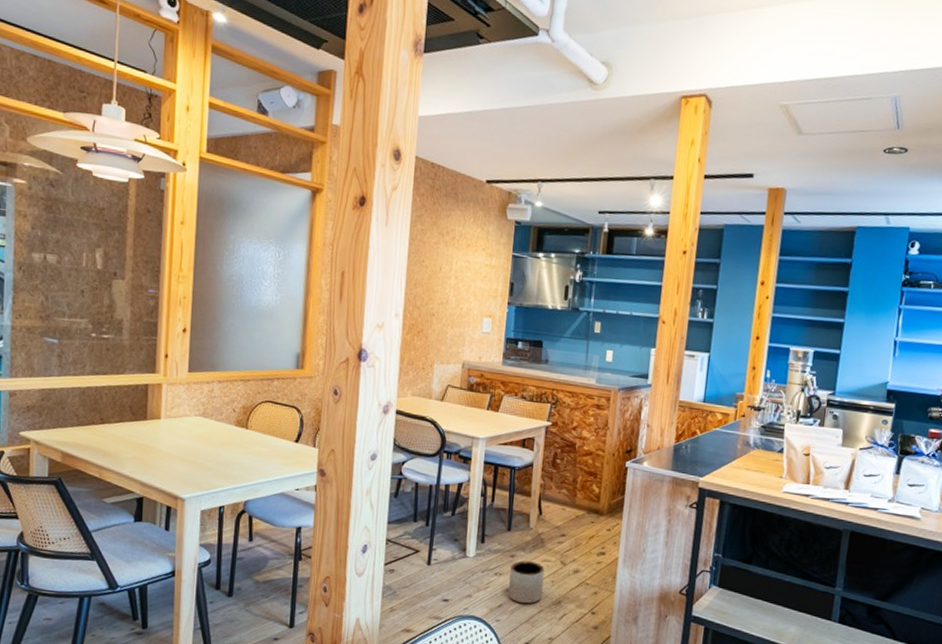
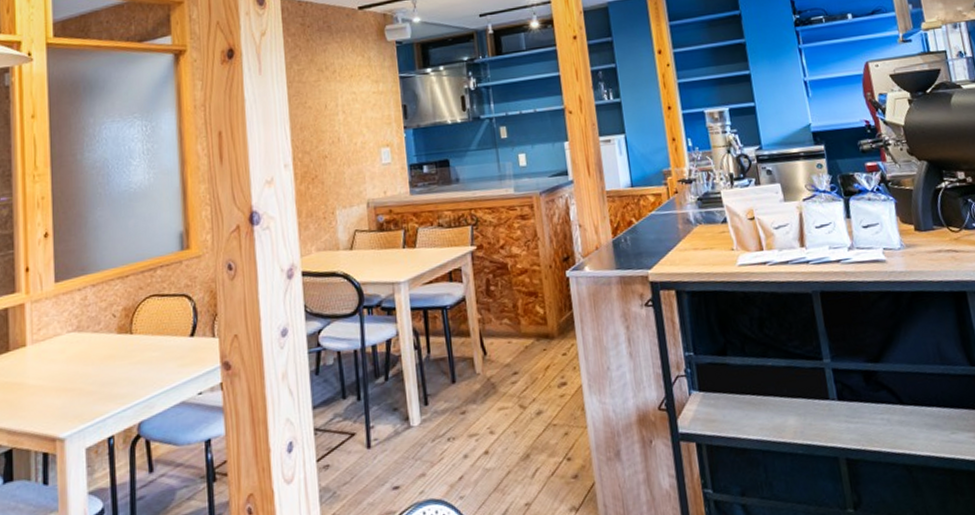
planter: present [508,560,545,604] -> none [464,413,507,469]

